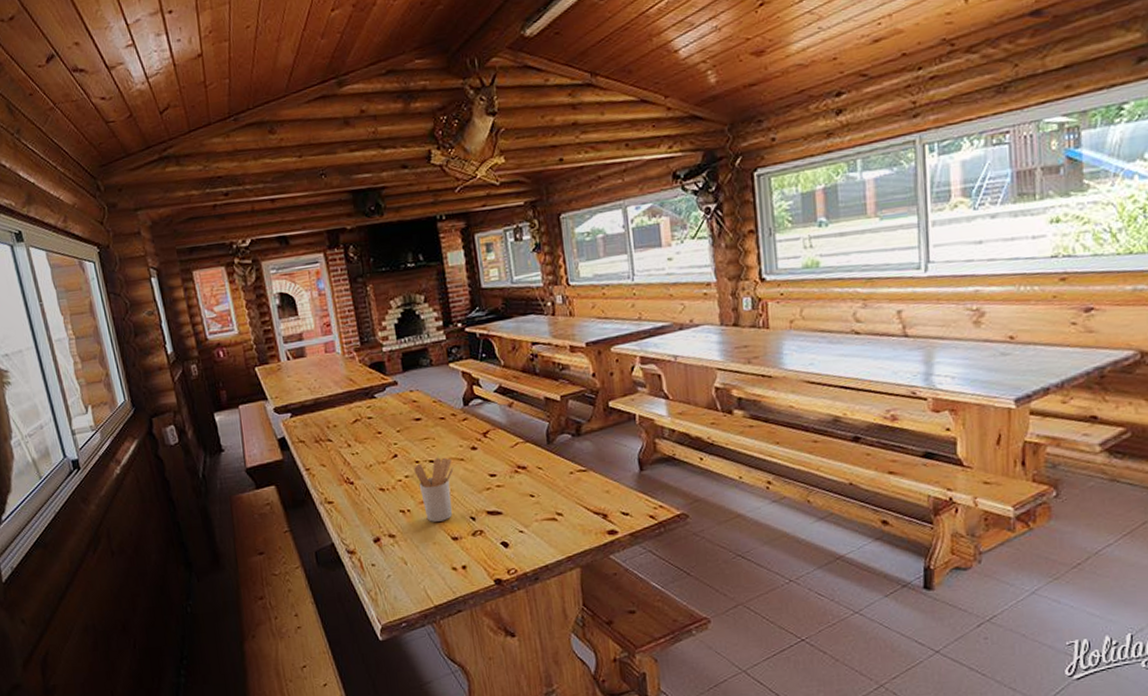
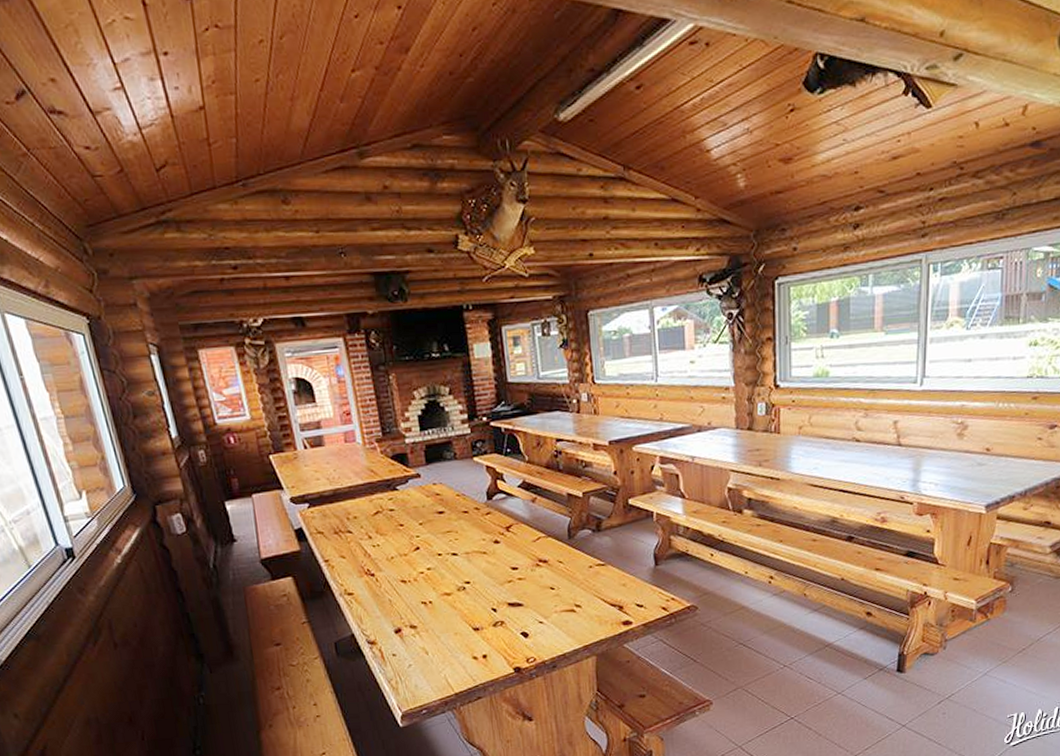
utensil holder: present [414,457,454,522] -> none [436,550,476,613]

